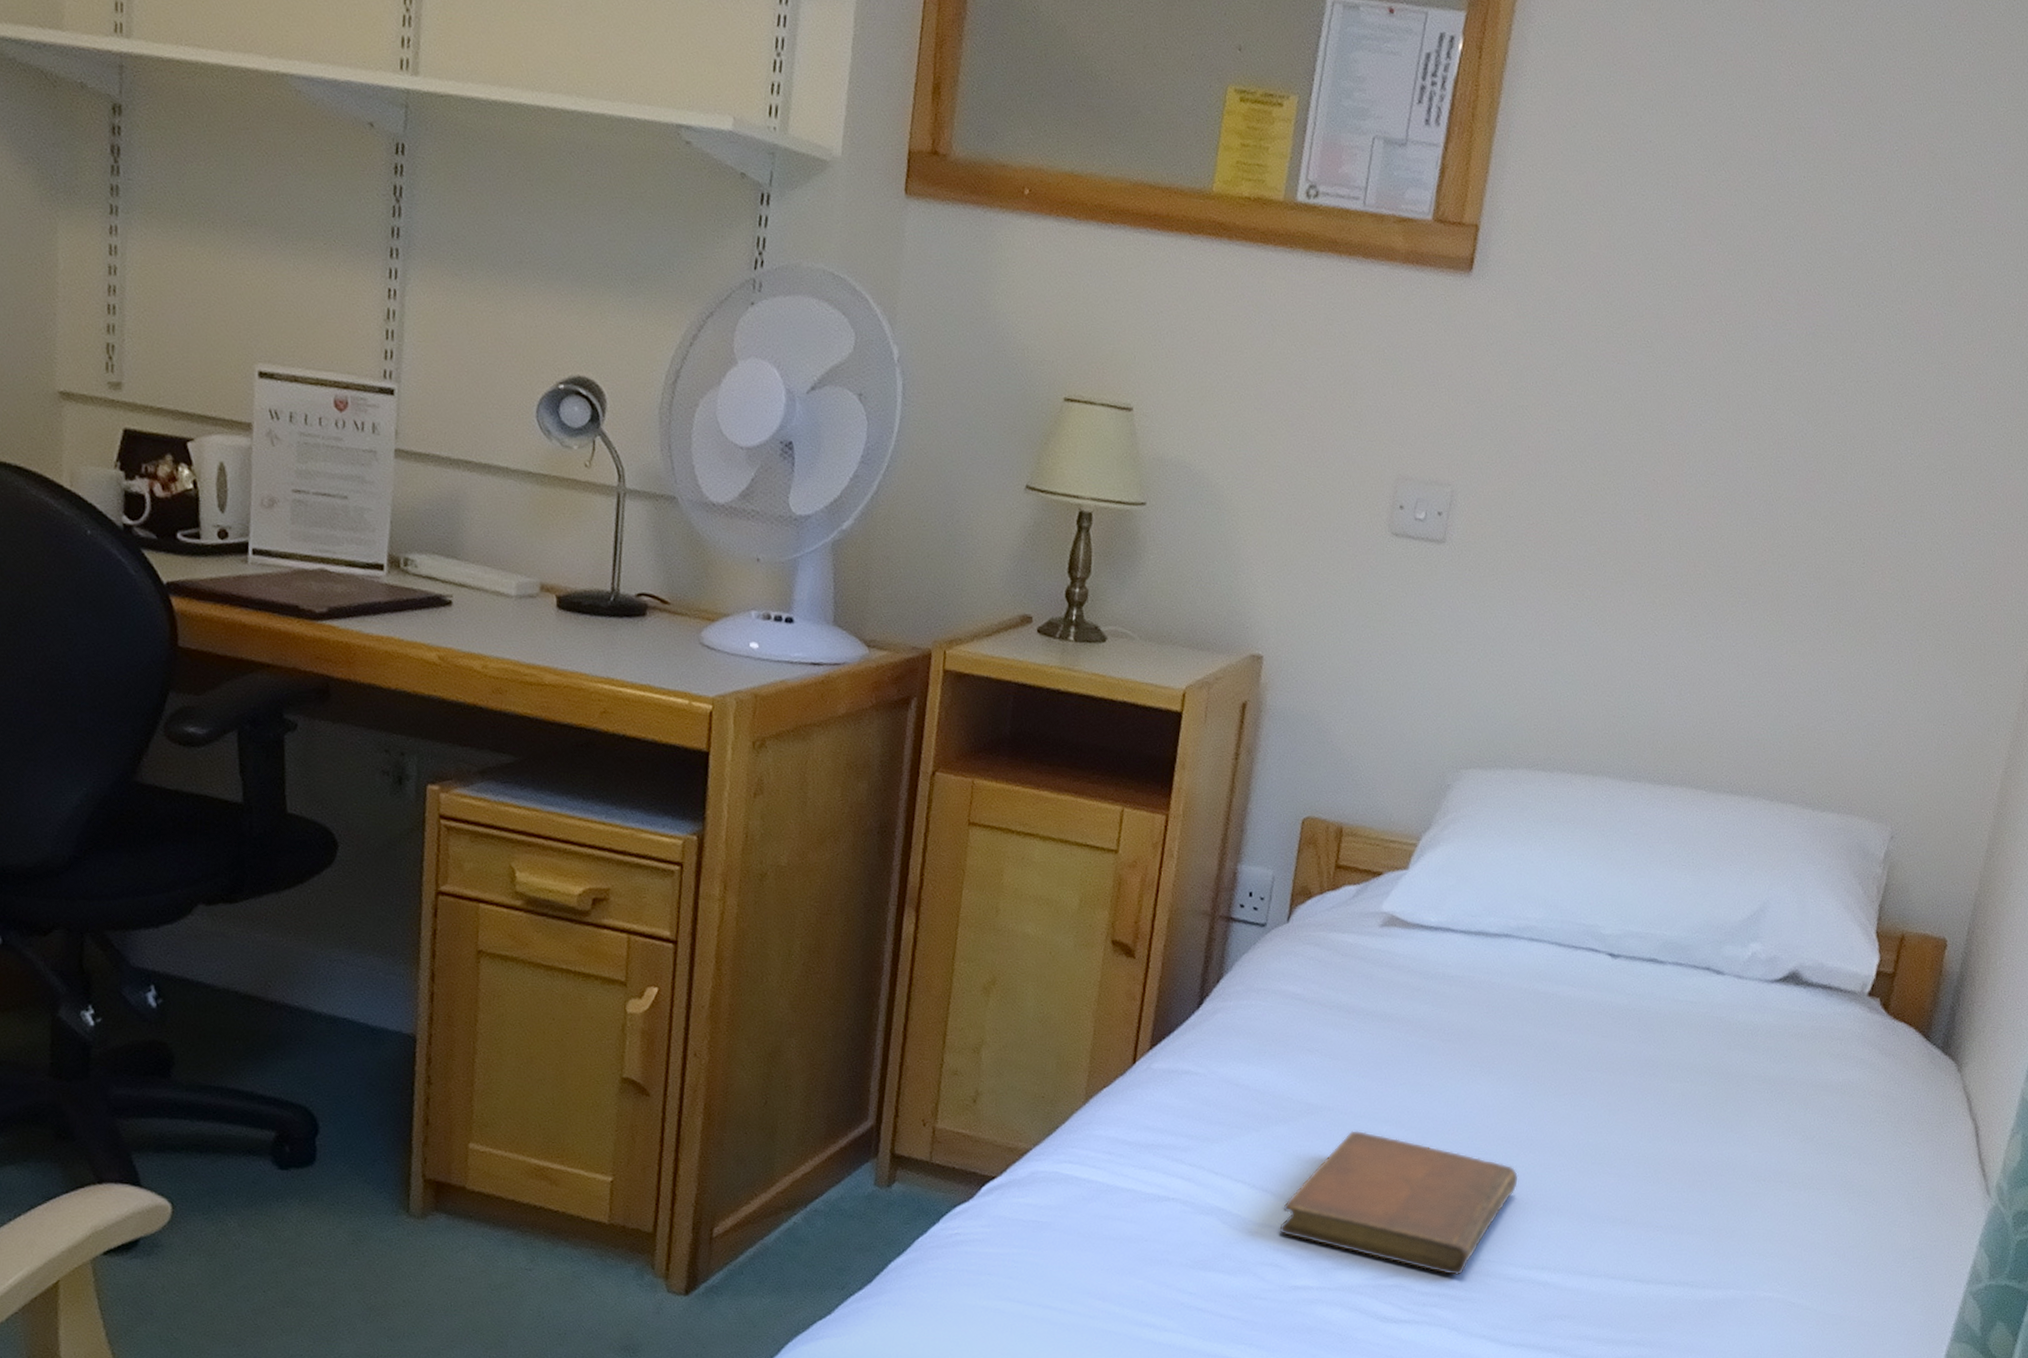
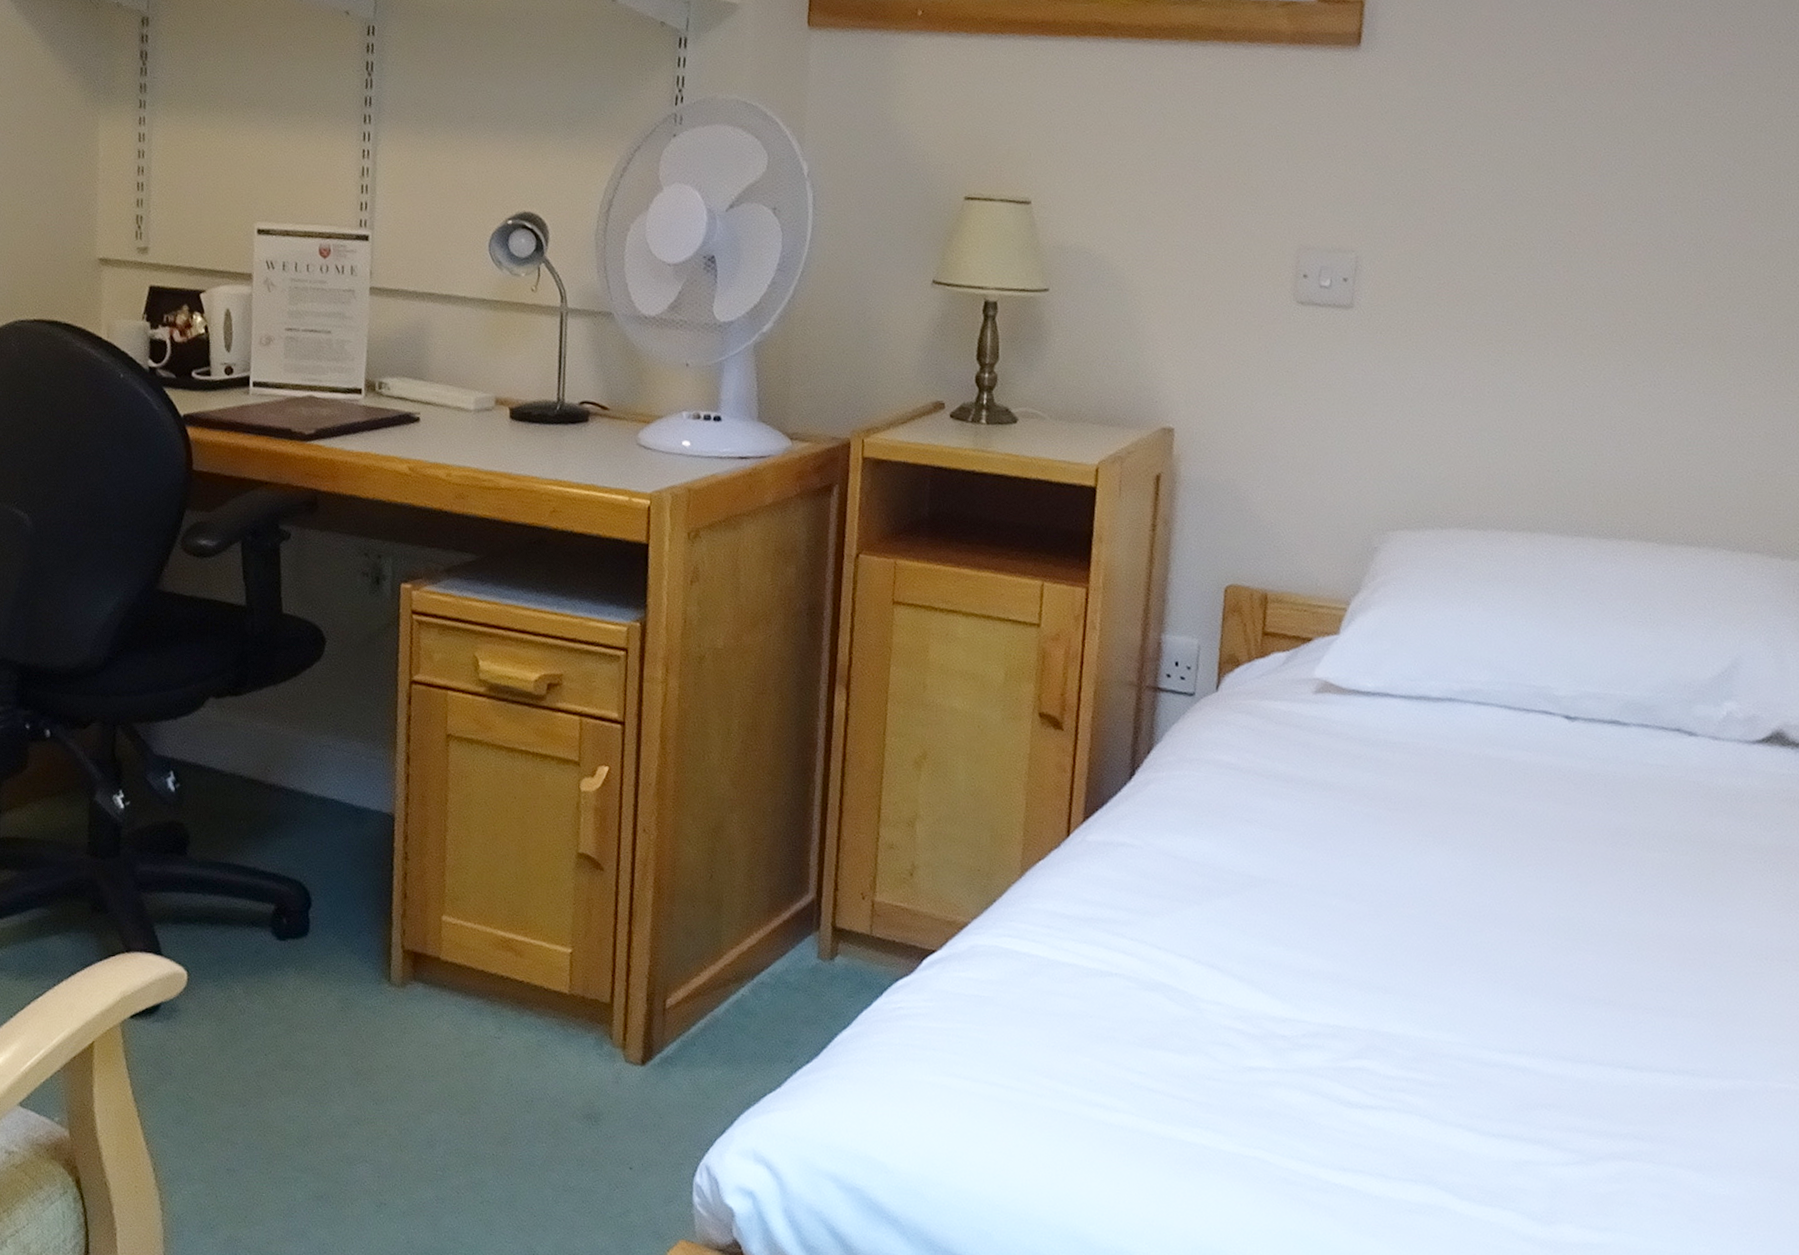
notebook: present [1280,1130,1519,1276] -> none [1229,904,1485,1059]

